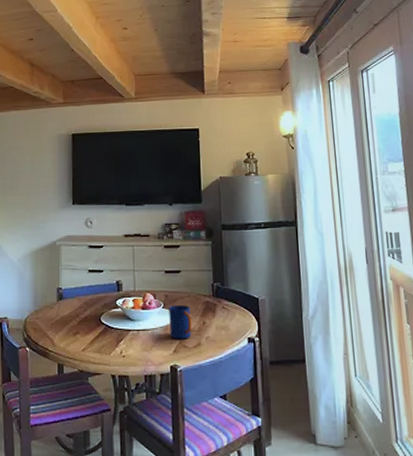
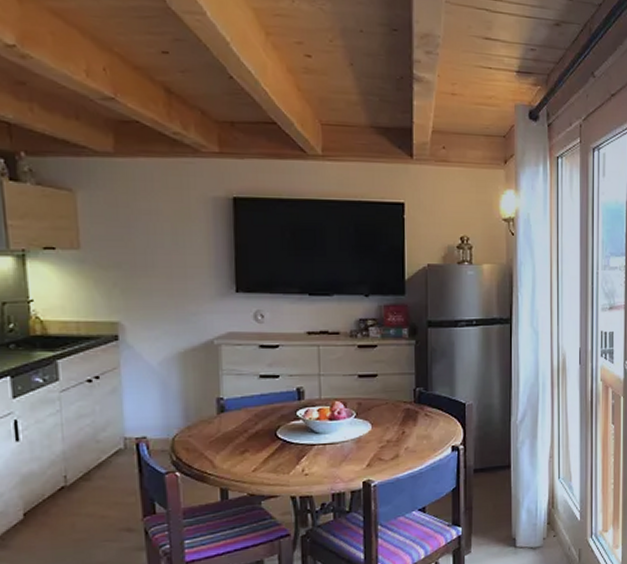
mug: present [169,304,192,340] -> none [362,413,390,452]

